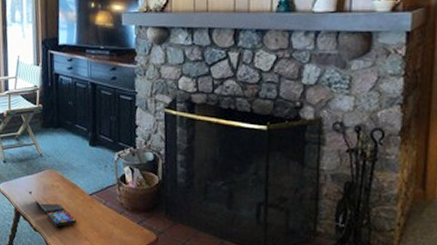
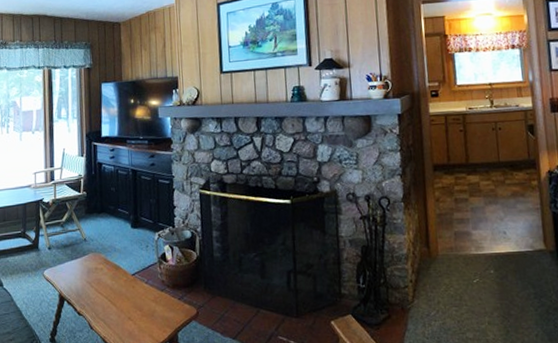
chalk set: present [27,190,77,227] -> none [71,275,120,309]

